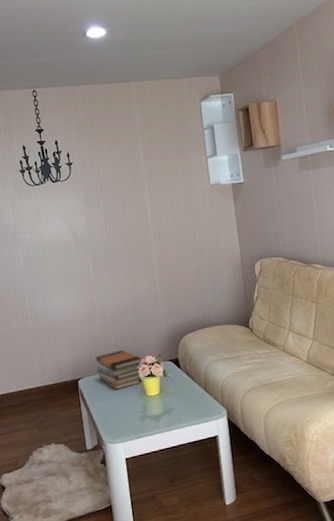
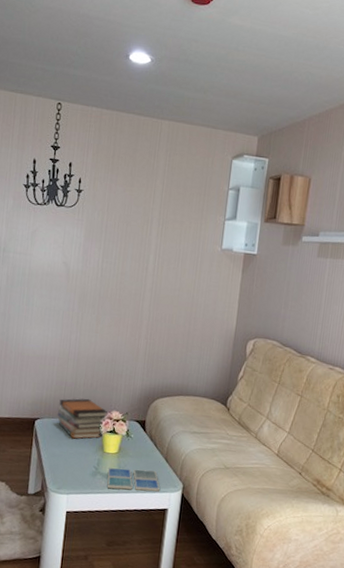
drink coaster: none [154,403,206,429] -> present [107,468,160,492]

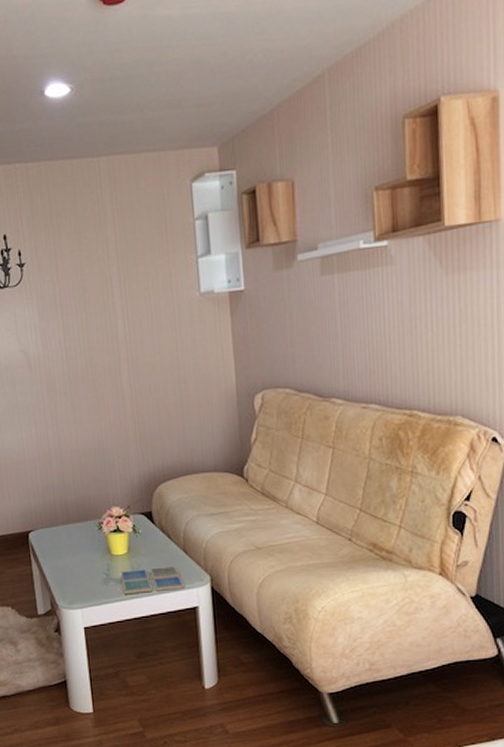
book stack: present [57,398,108,439] -> none [50,498,107,546]

